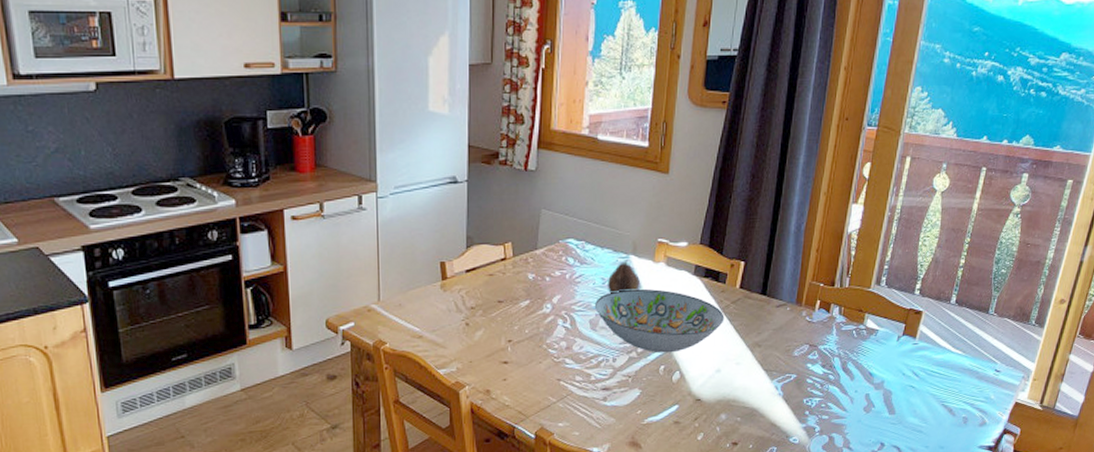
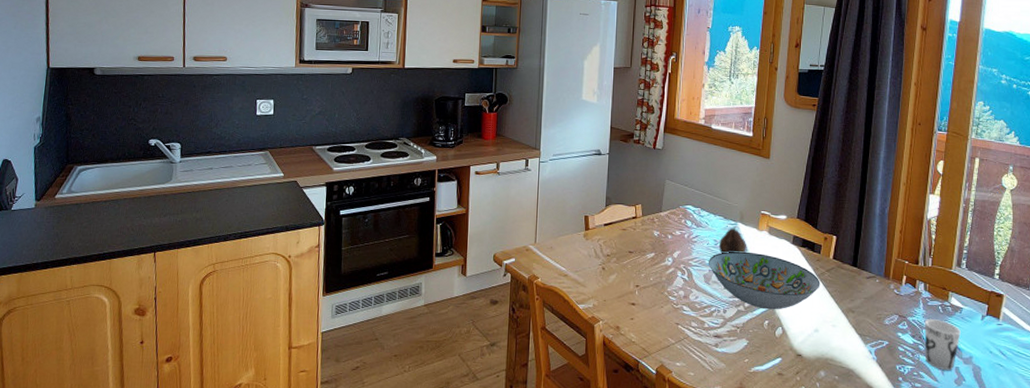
cup: none [835,345,874,399] -> present [924,319,961,371]

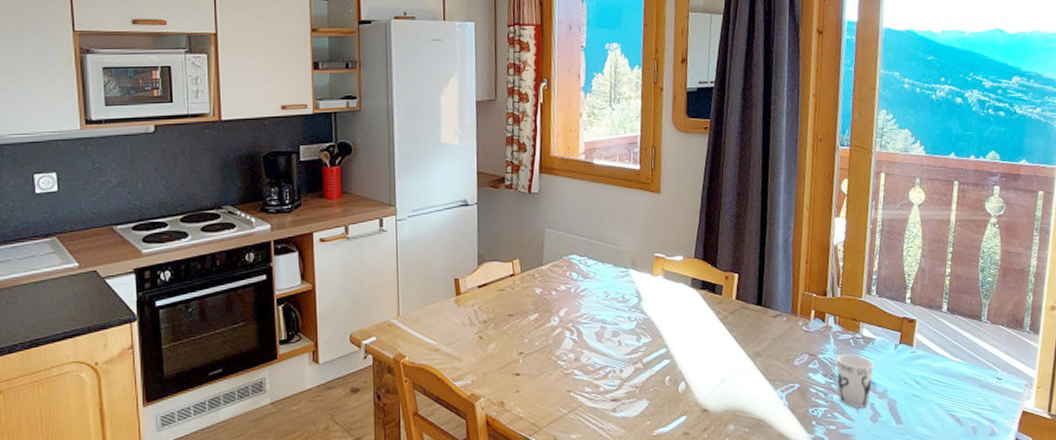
decorative bowl: present [709,251,820,310] -> none [600,301,724,364]
fruit: present [718,227,746,254] -> none [609,275,641,307]

